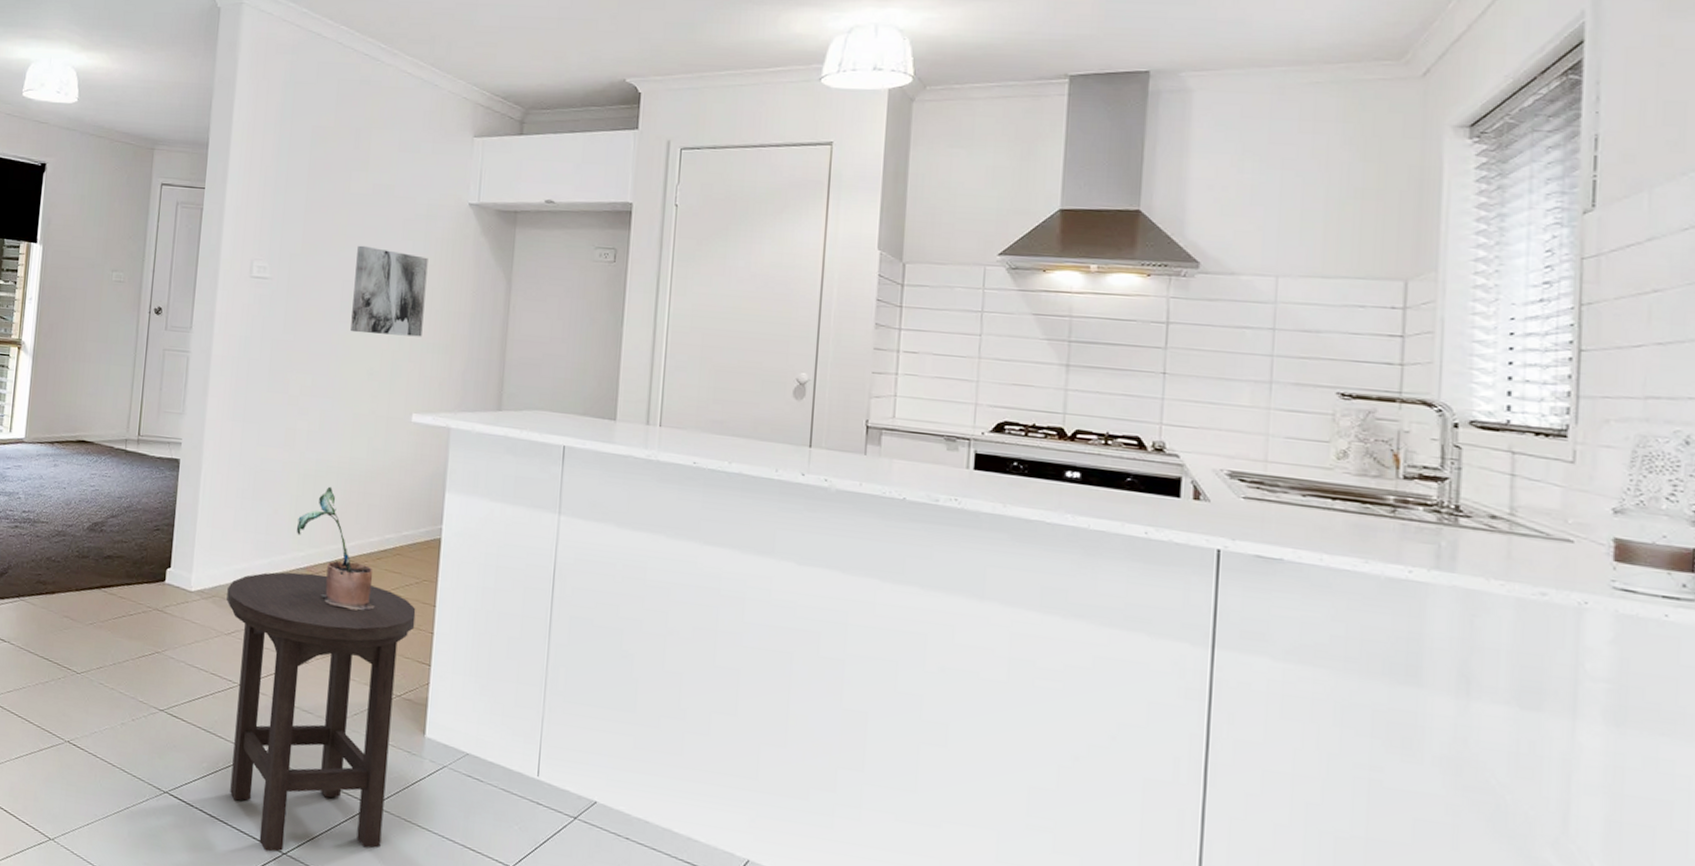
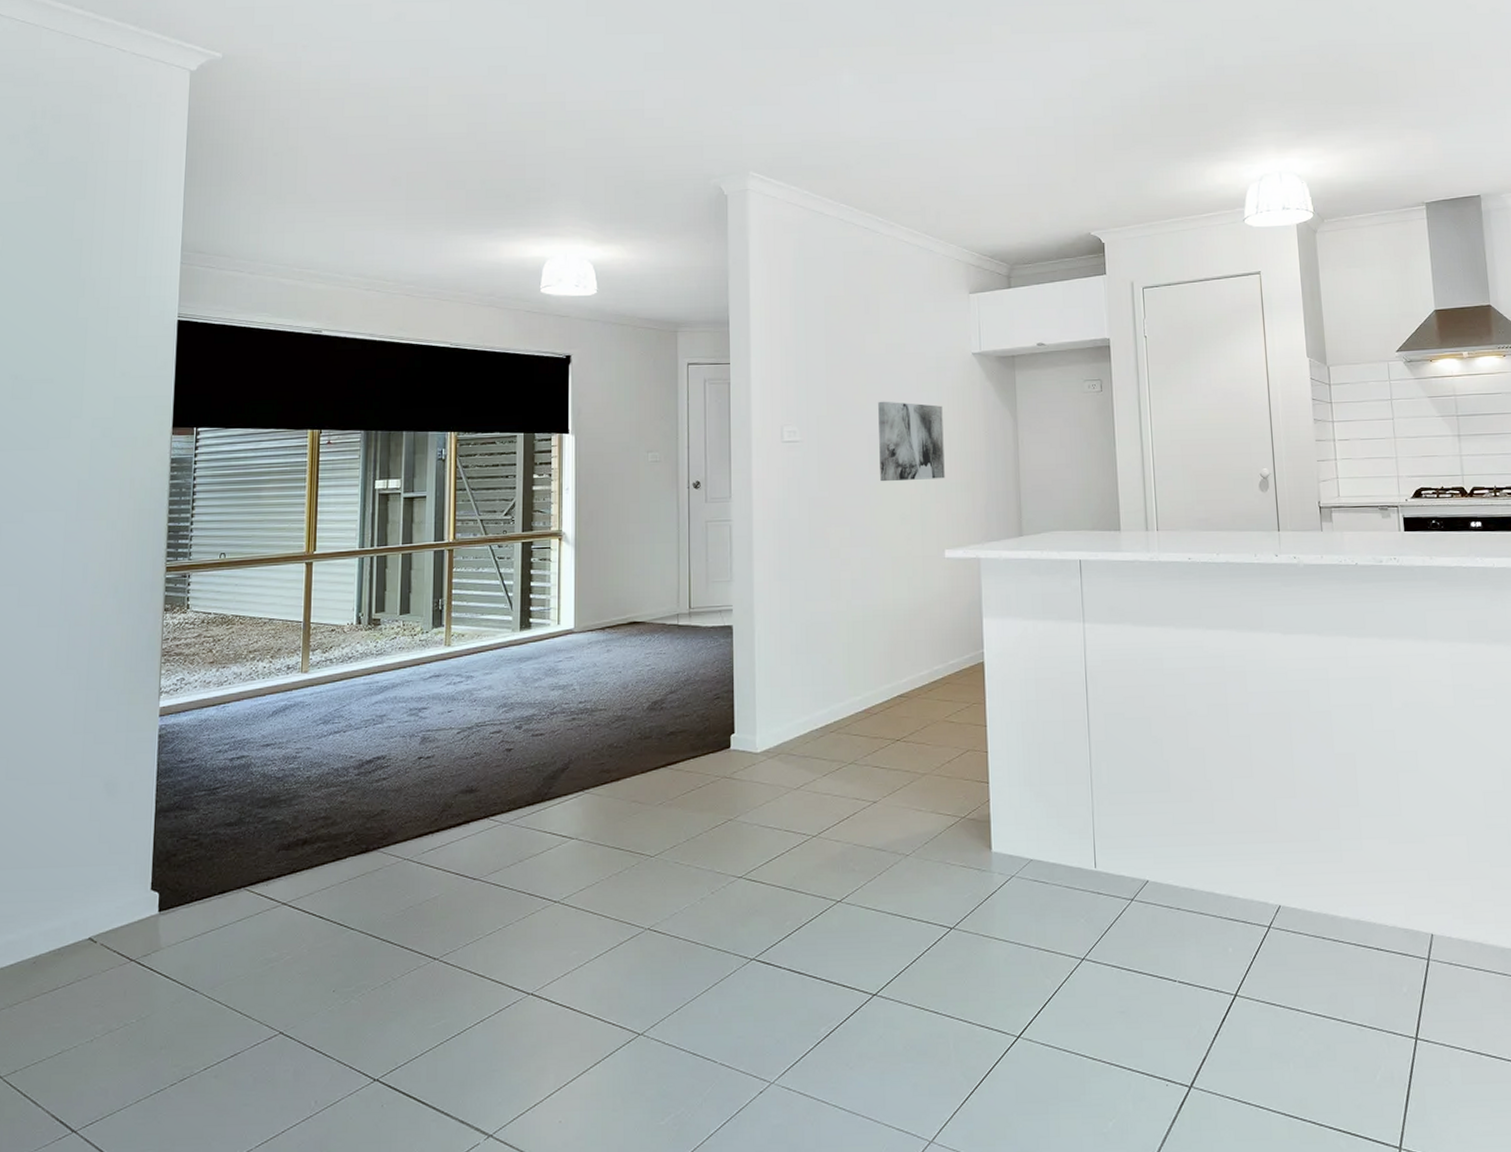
stool: present [226,572,416,852] -> none [792,714,970,996]
potted plant: present [297,486,375,611] -> none [852,629,932,743]

